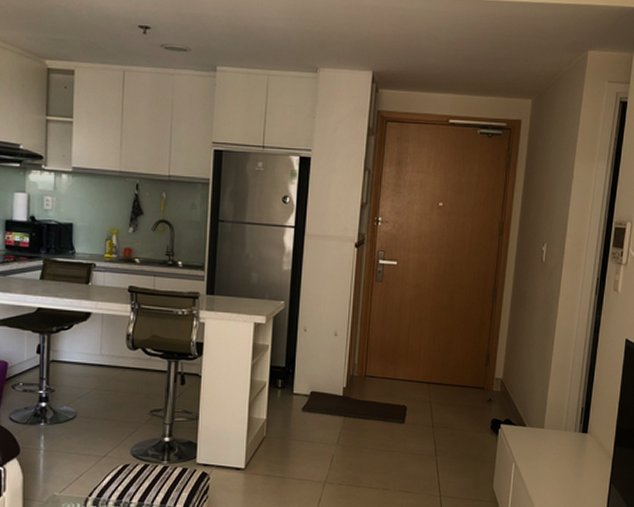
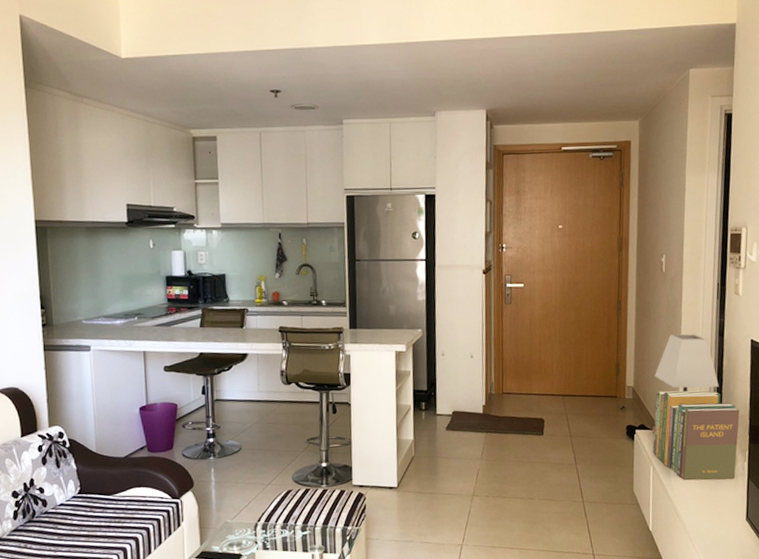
books: none [516,385,608,483] -> present [652,390,740,481]
lamp: none [517,327,590,429] -> present [652,334,719,433]

